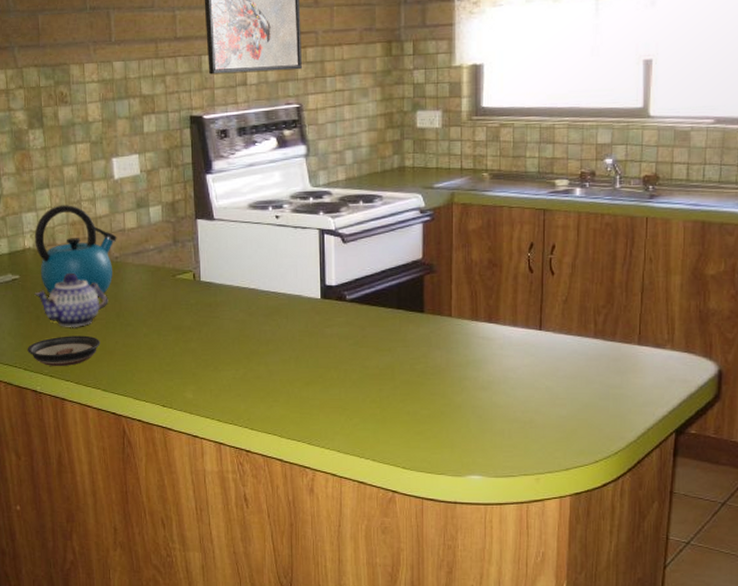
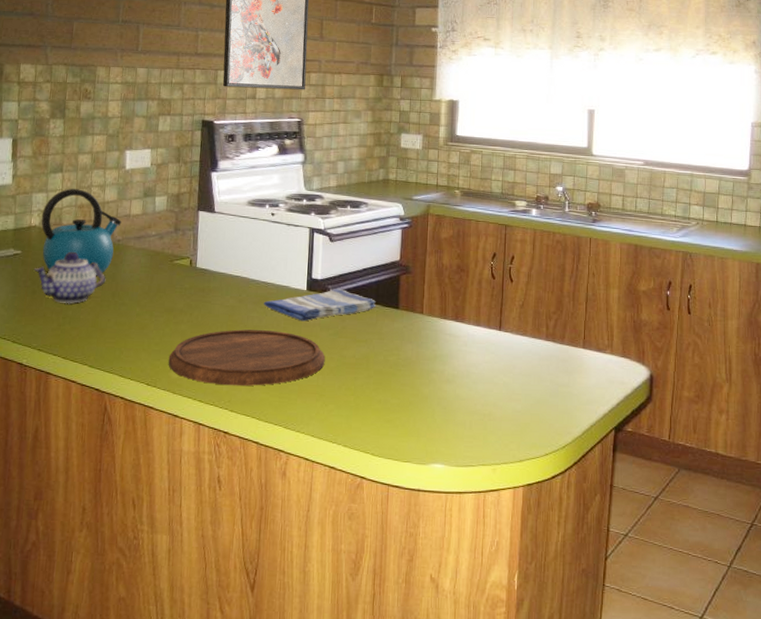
saucer: present [27,335,101,367] -> none [18,311,93,341]
cutting board: none [181,344,346,404] -> present [168,329,325,386]
dish towel: none [276,295,399,332] -> present [264,289,377,322]

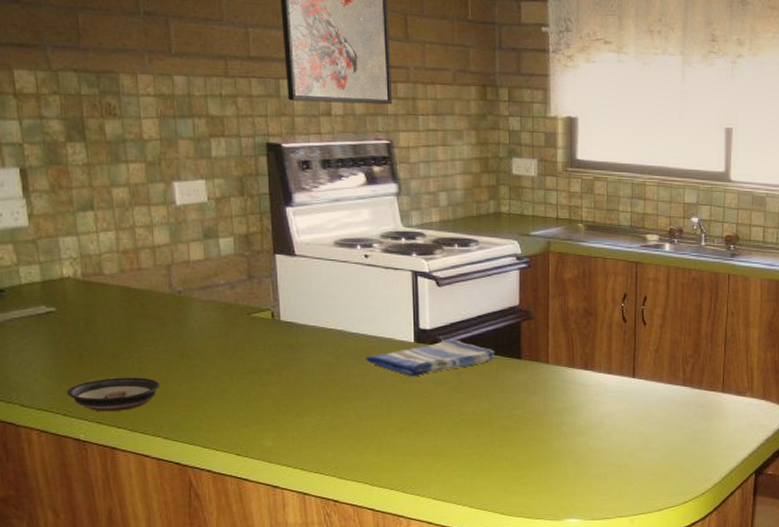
saucer: none [18,311,93,341] -> present [67,377,161,412]
teapot: present [33,251,106,304] -> none [75,306,170,369]
kettle: present [41,188,122,275] -> none [75,230,180,334]
cutting board: present [168,329,325,386] -> none [259,389,442,451]

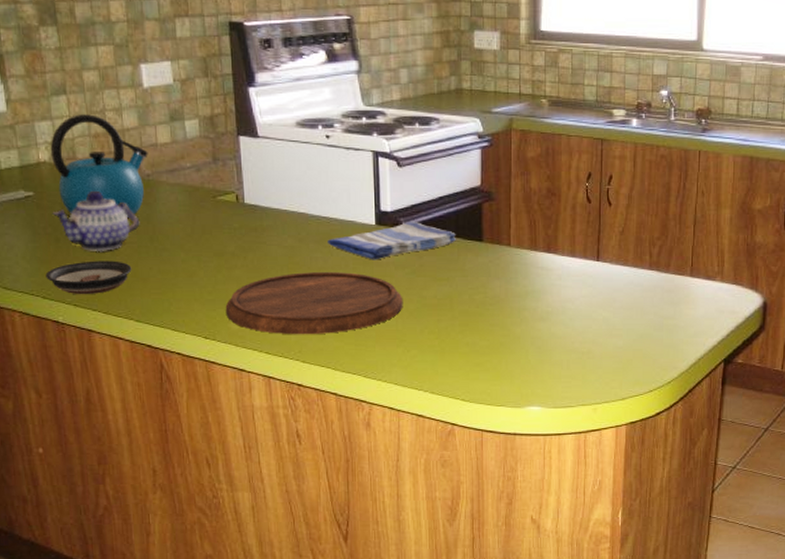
kettle: none [75,230,180,334] -> present [50,114,148,217]
teapot: none [75,306,170,369] -> present [52,190,140,252]
cutting board: none [259,389,442,451] -> present [225,272,403,335]

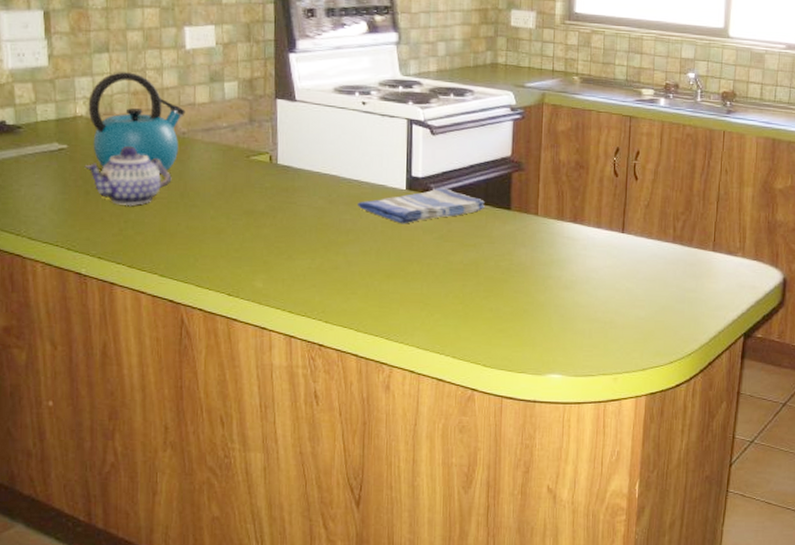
saucer: present [45,261,132,295] -> none [72,214,160,248]
cutting board: present [225,272,403,335] -> none [251,233,430,296]

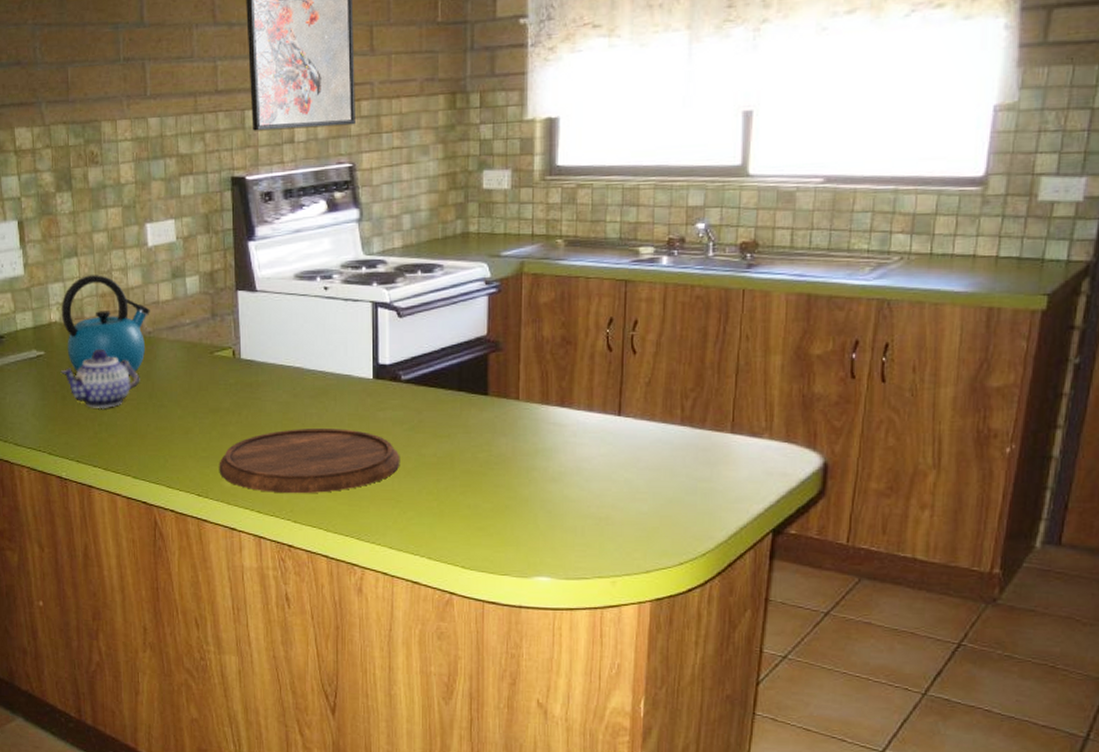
cutting board: none [251,233,430,296] -> present [219,429,400,494]
dish towel: present [358,188,486,224] -> none [323,375,460,416]

